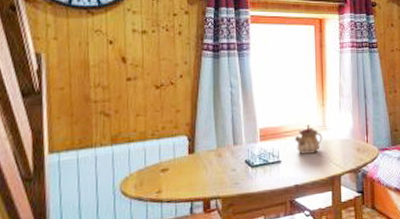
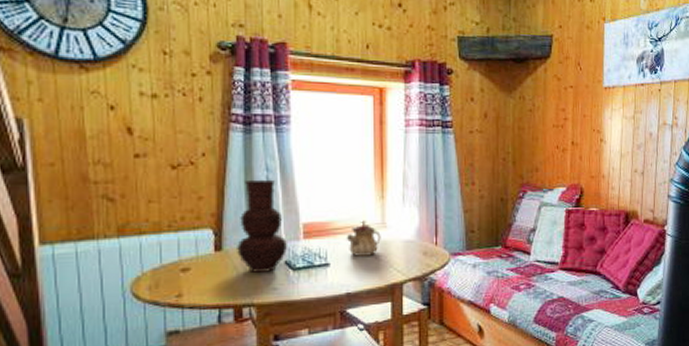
vase: none [206,94,247,171] -> present [237,179,287,273]

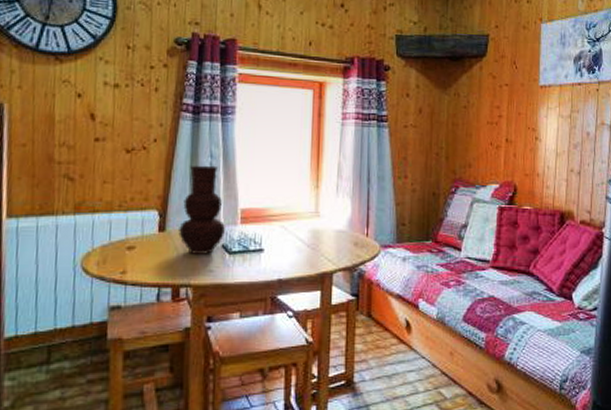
teapot: present [346,220,381,257] -> none [280,208,314,245]

